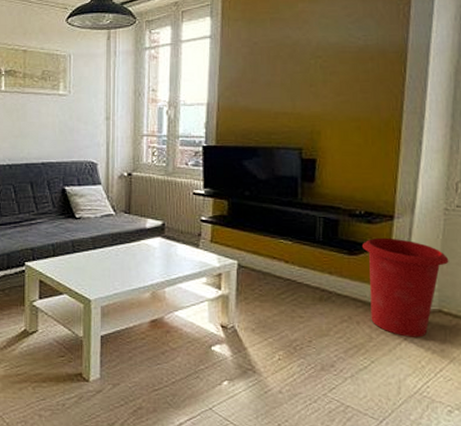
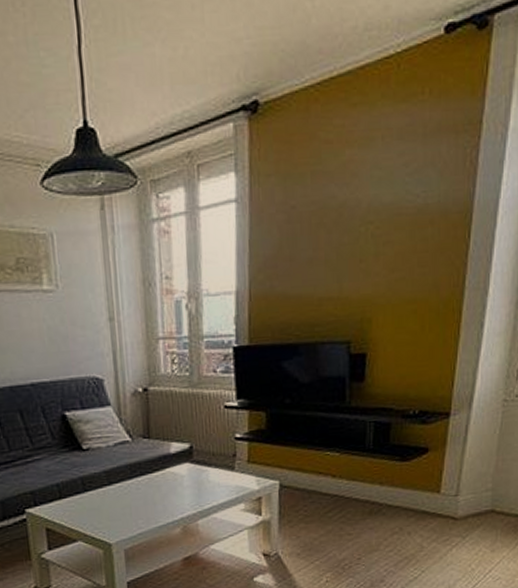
waste bin: present [361,237,449,337] -> none [415,438,505,542]

